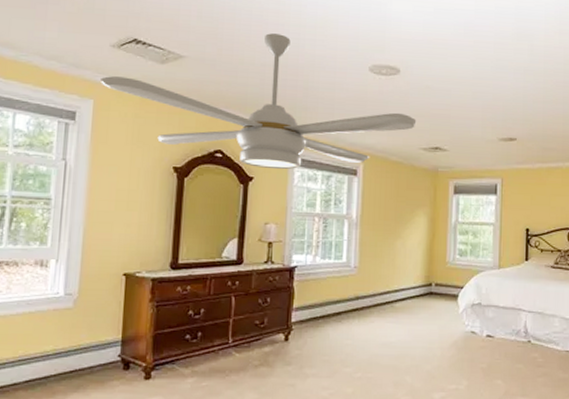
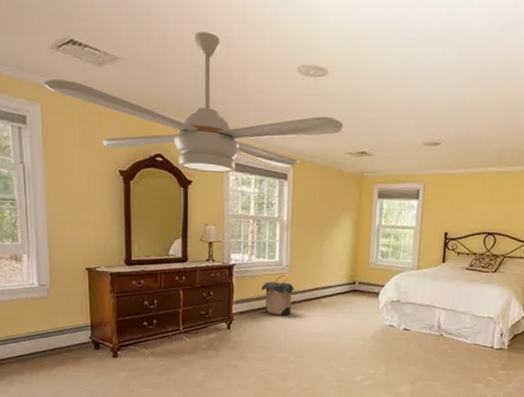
laundry hamper: none [326,276,363,324] -> present [261,274,294,316]

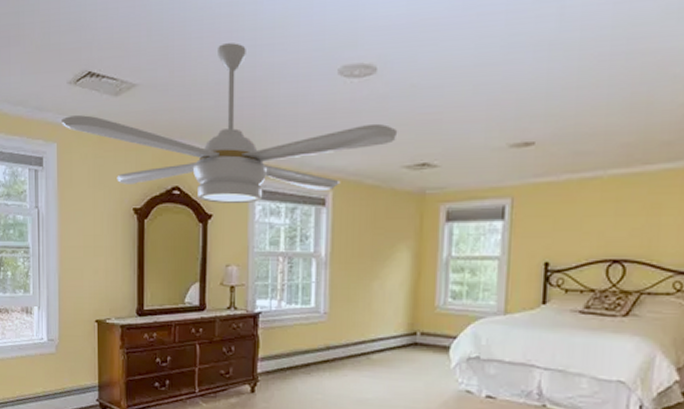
laundry hamper: present [261,274,294,316] -> none [293,323,334,377]

